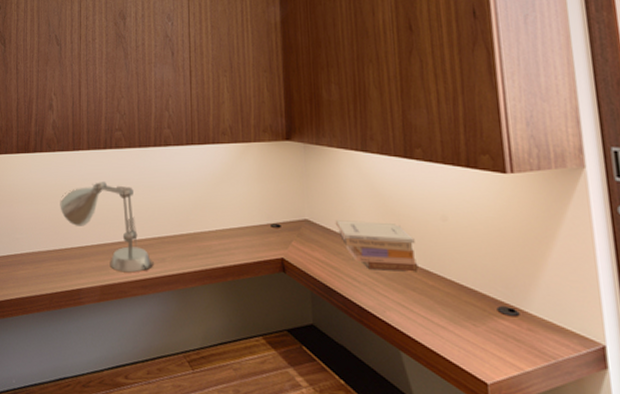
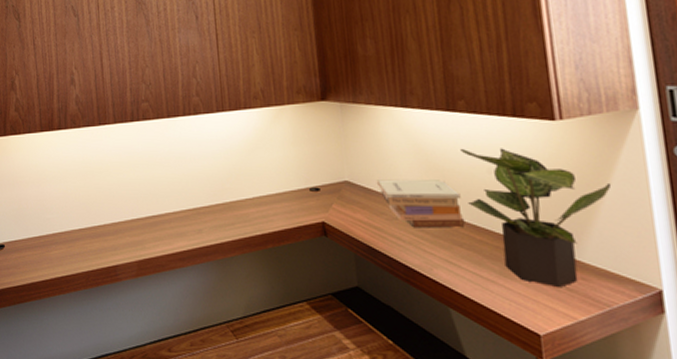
desk lamp: present [60,181,154,273] -> none [89,154,191,246]
potted plant: none [416,196,559,338] -> present [460,148,612,288]

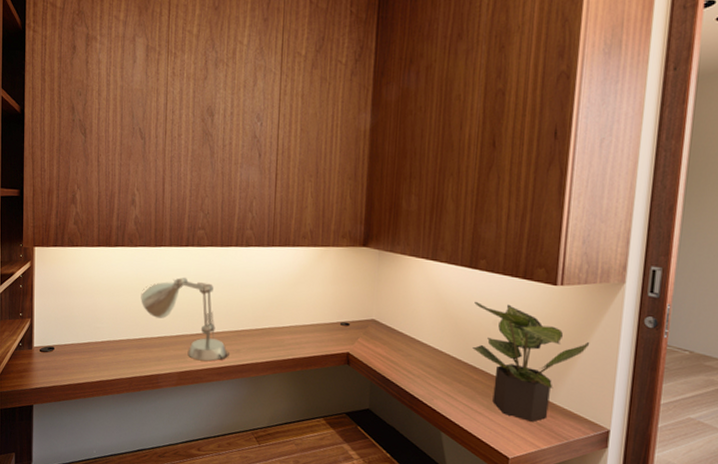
desk lamp: none [89,154,191,246] -> present [141,277,229,362]
books: present [376,179,466,228] -> none [399,321,467,367]

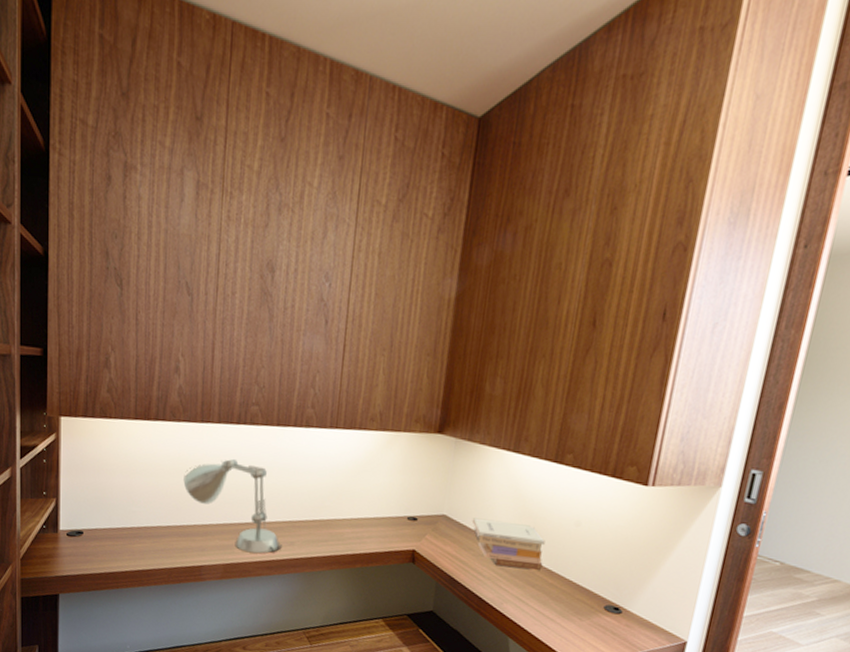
books: none [399,321,467,367] -> present [471,517,545,570]
potted plant: present [472,302,590,423] -> none [550,500,677,631]

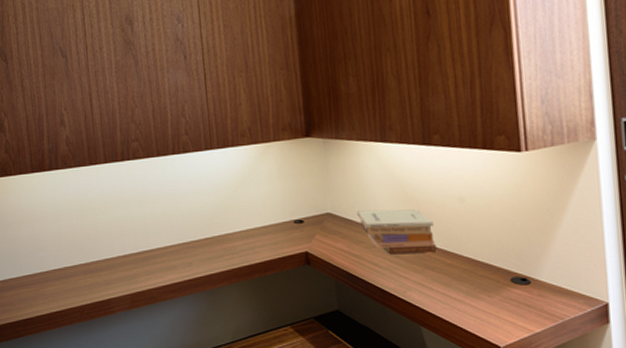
desk lamp: present [183,458,282,554] -> none [81,193,181,280]

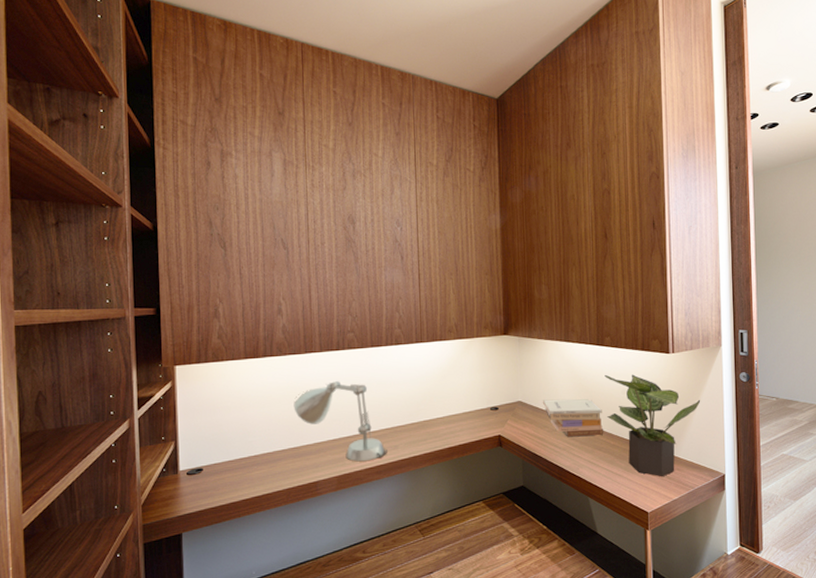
desk lamp: none [81,193,181,280] -> present [293,380,387,462]
potted plant: none [434,178,569,305] -> present [605,374,701,477]

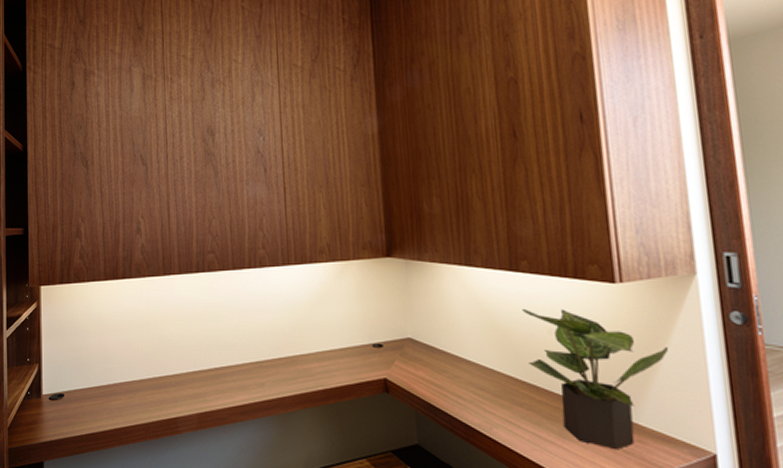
desk lamp: present [293,380,387,462] -> none [152,305,252,399]
books: present [542,399,604,437] -> none [438,337,526,387]

